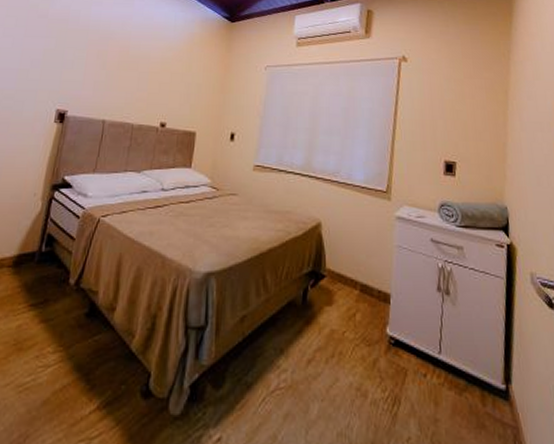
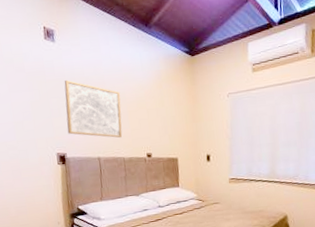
wall art: none [75,31,146,101] -> present [64,79,123,138]

